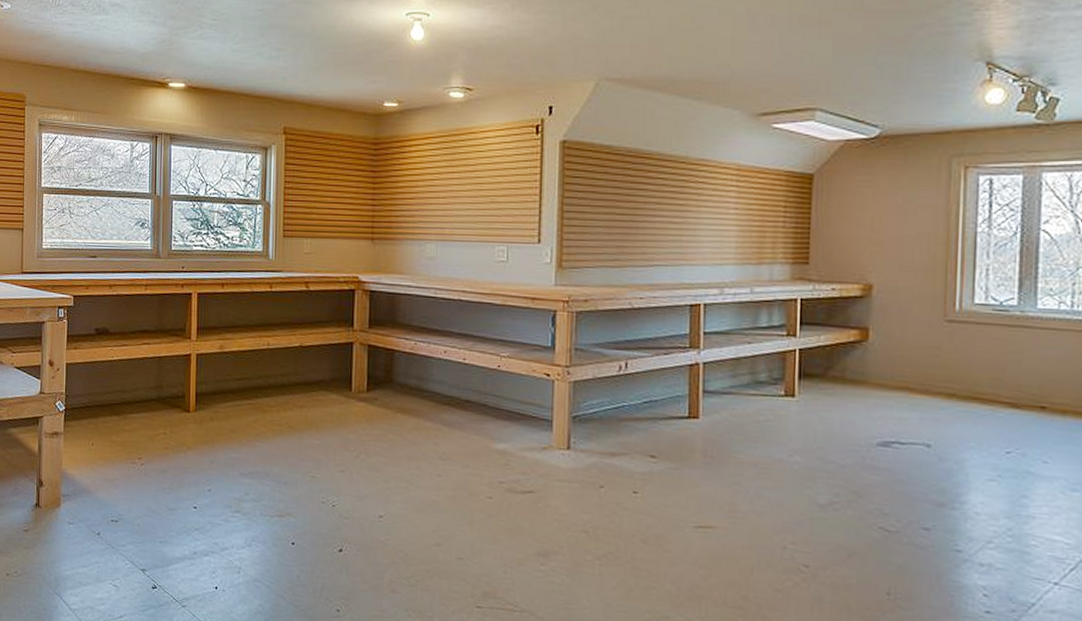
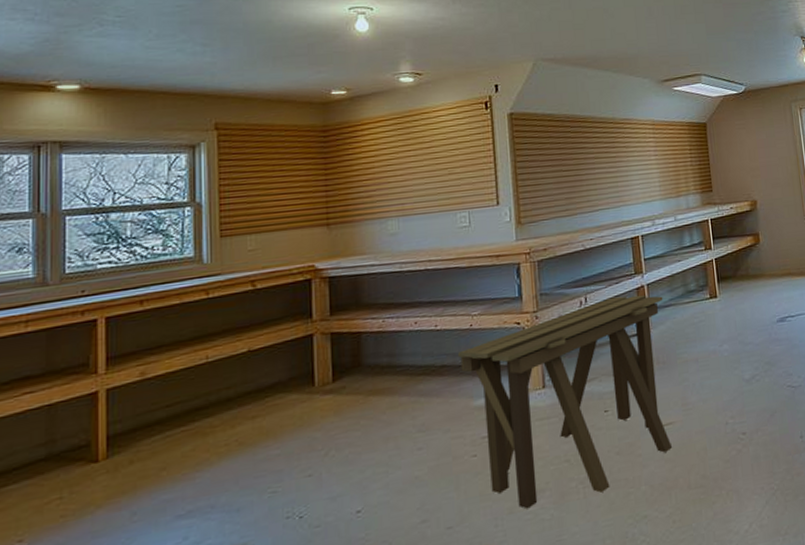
trestle table: none [482,369,722,576] -> present [457,295,673,509]

